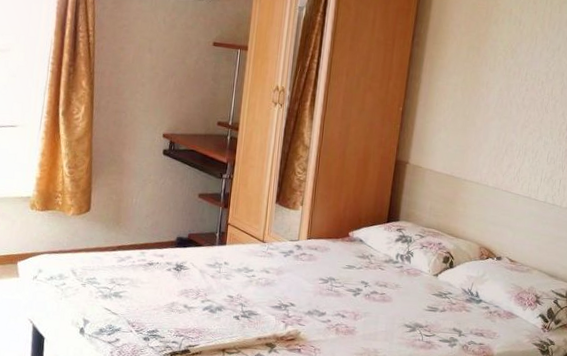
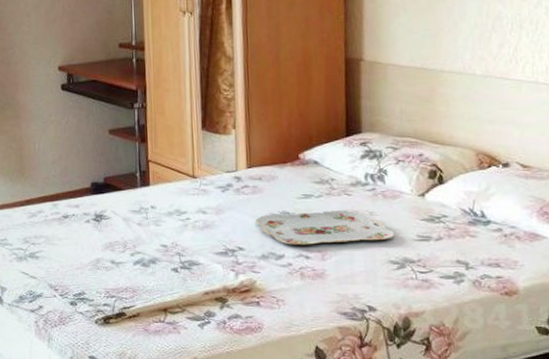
serving tray: none [307,278,412,308] -> present [255,211,395,245]

